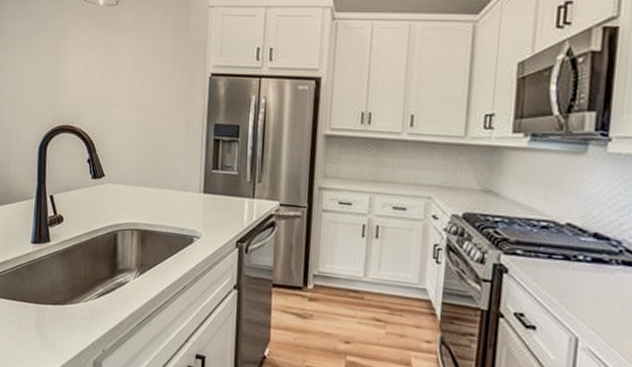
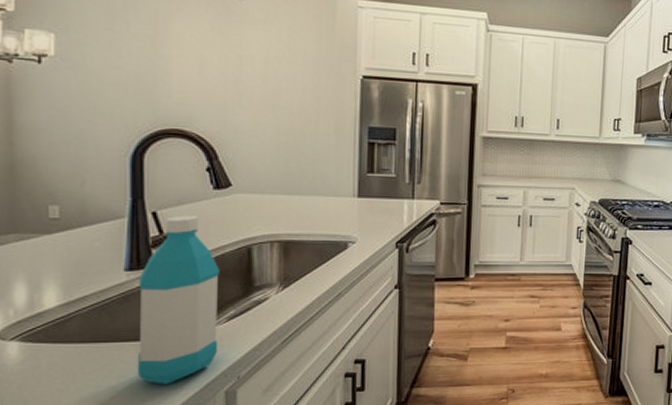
water bottle: none [35,199,94,345] -> present [137,215,220,385]

